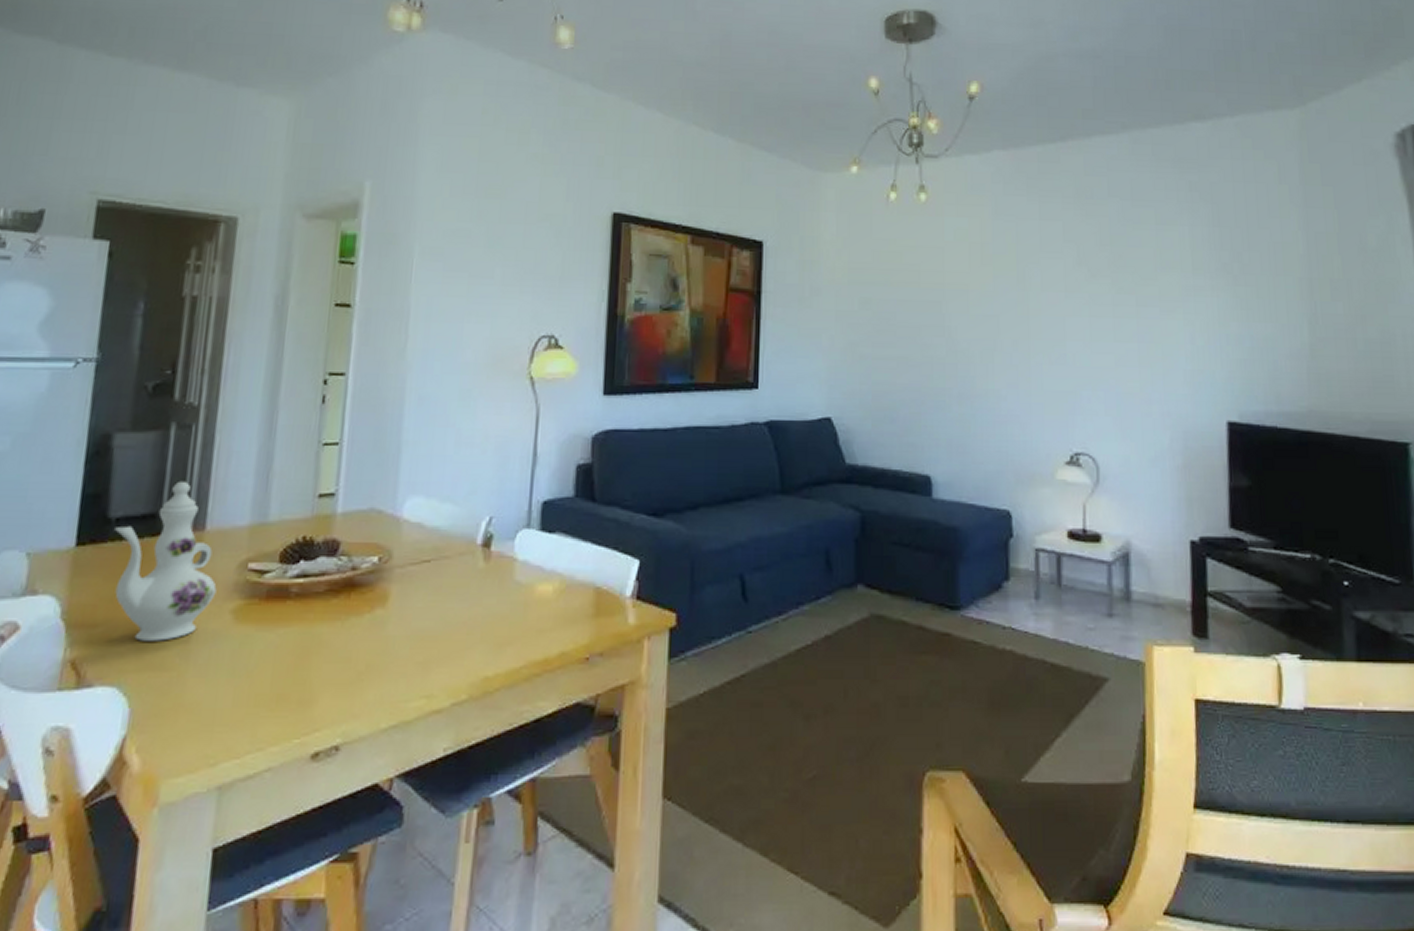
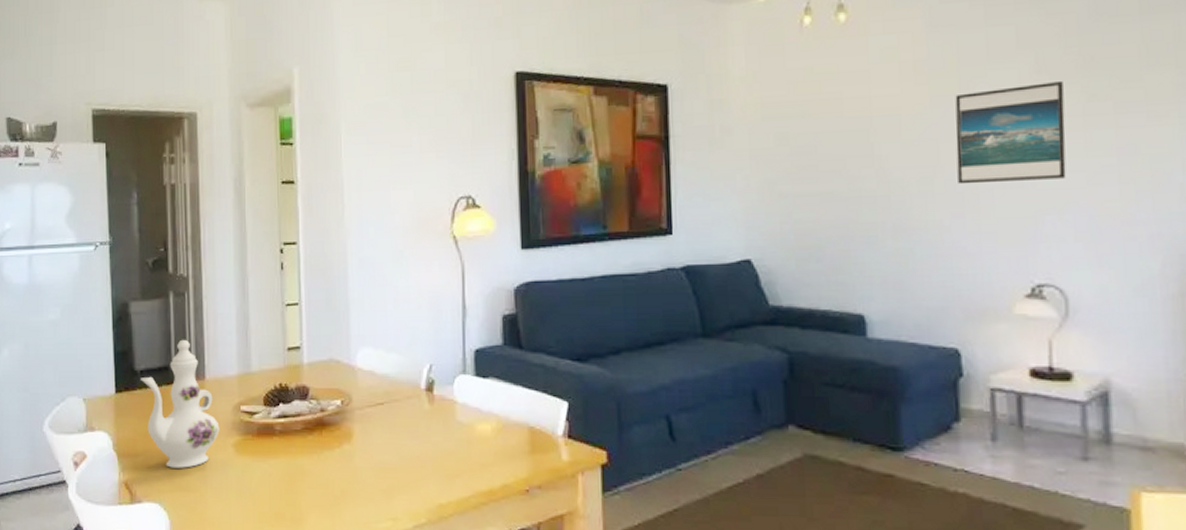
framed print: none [1013,273,1100,359] -> present [955,80,1067,185]

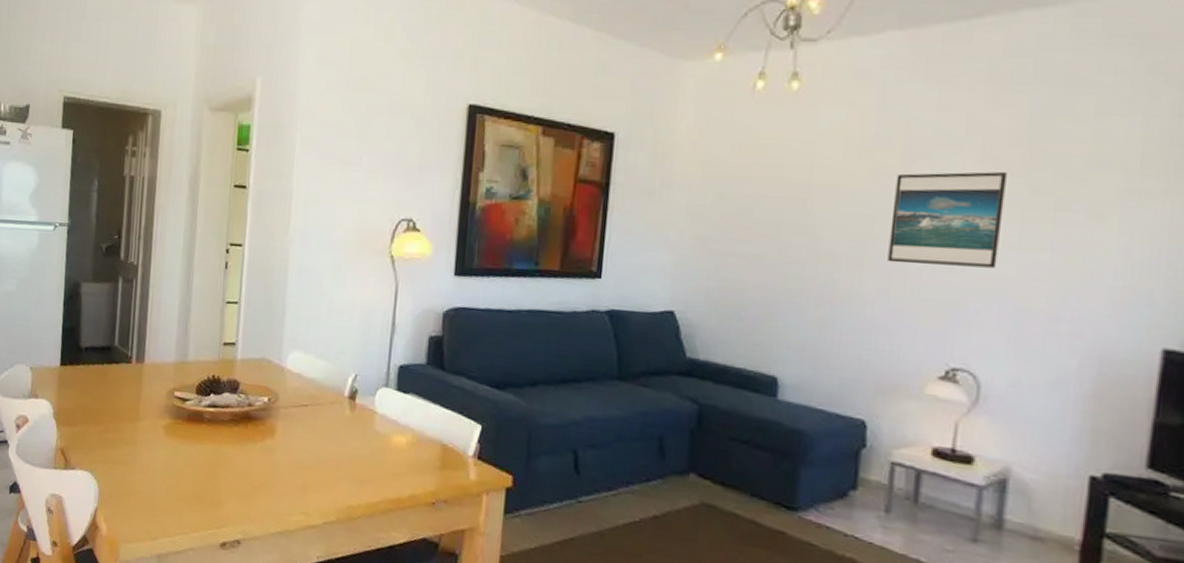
ewer: present [141,339,220,468] -> none [85,323,153,443]

